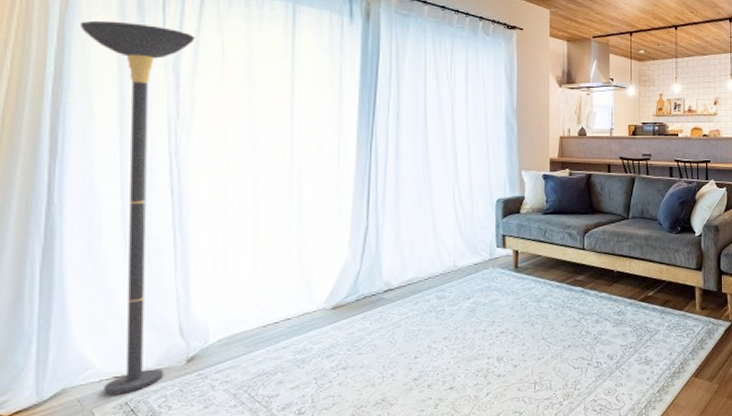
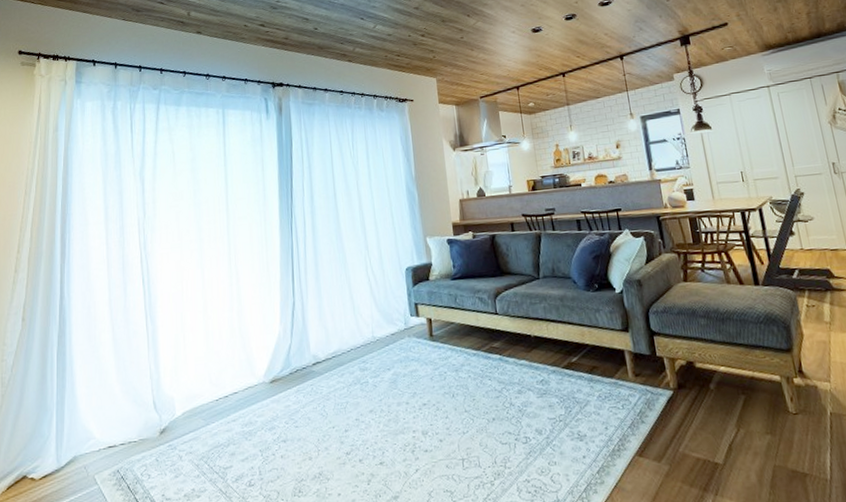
floor lamp: present [79,20,194,396] -> none [77,143,153,464]

